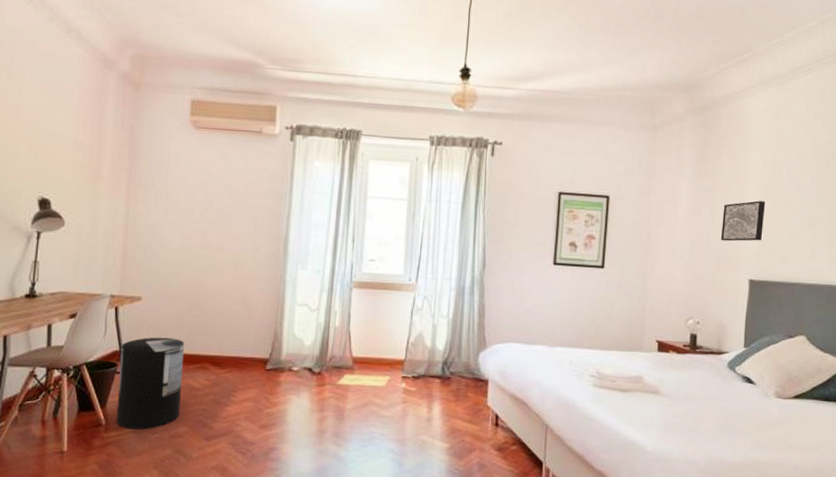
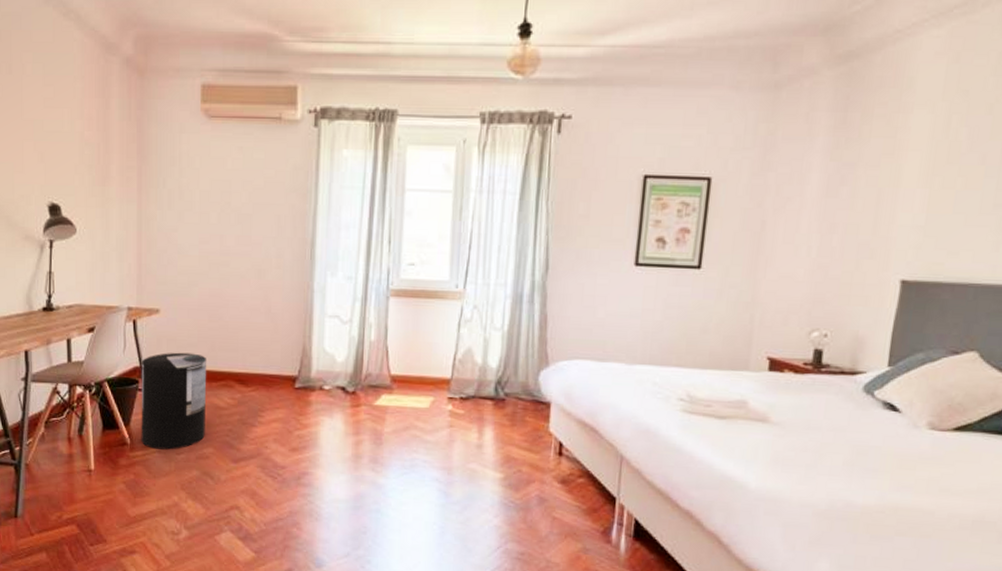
wall art: present [720,201,766,242] -> none [863,176,933,231]

